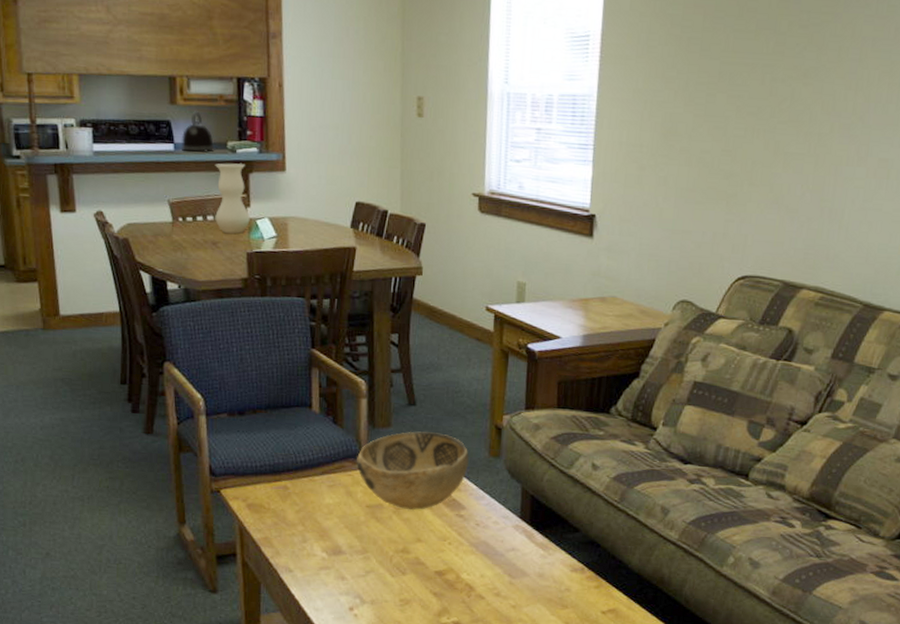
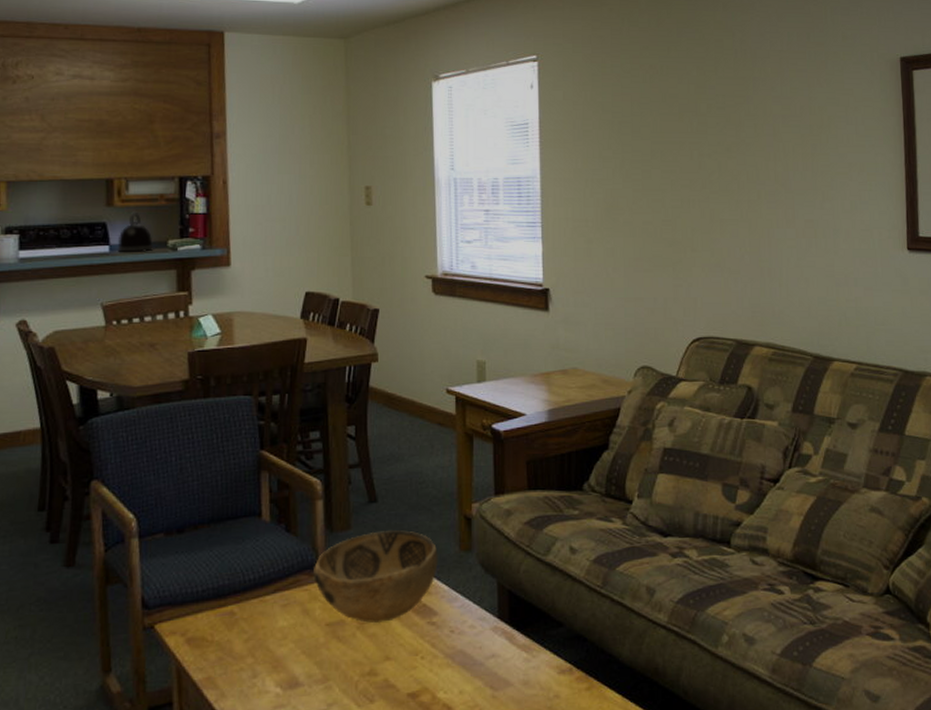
vase: present [214,163,250,235] -> none [153,261,192,335]

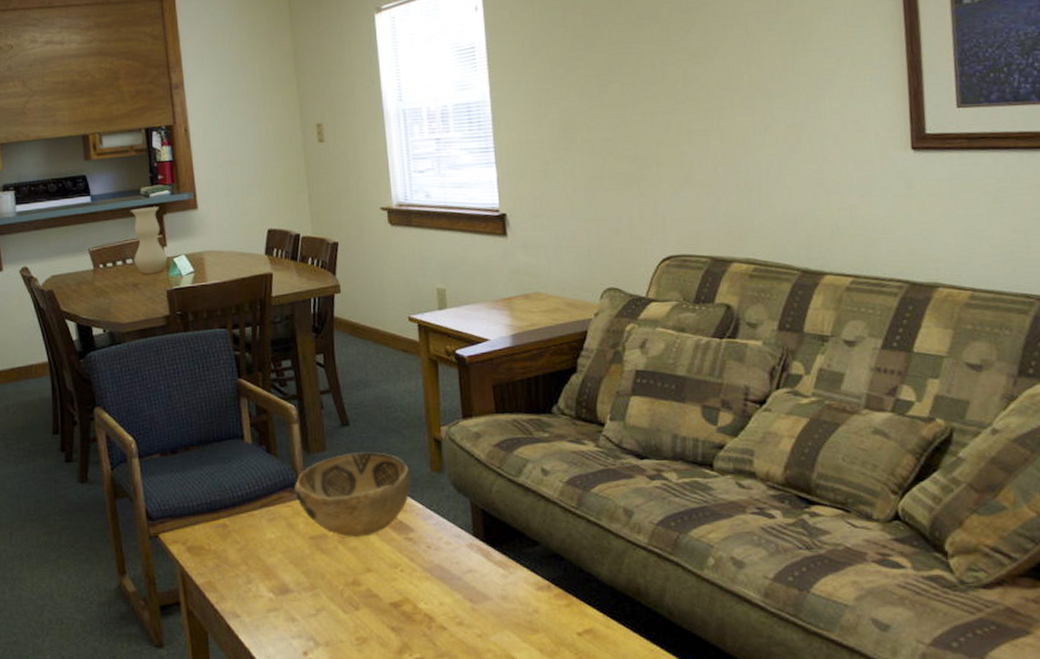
kettle: present [117,211,153,253] -> none [97,163,128,203]
vase: none [153,261,192,335] -> present [130,207,168,275]

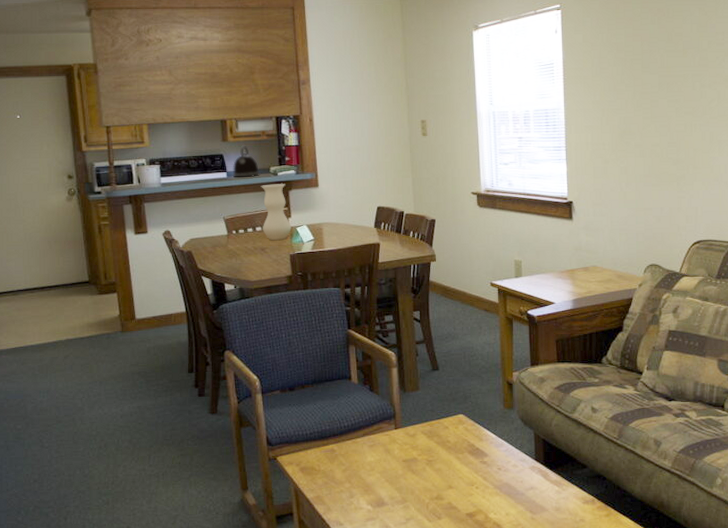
kettle: none [97,163,128,203] -> present [232,145,259,178]
decorative bowl: present [295,452,411,538] -> none [392,392,487,461]

